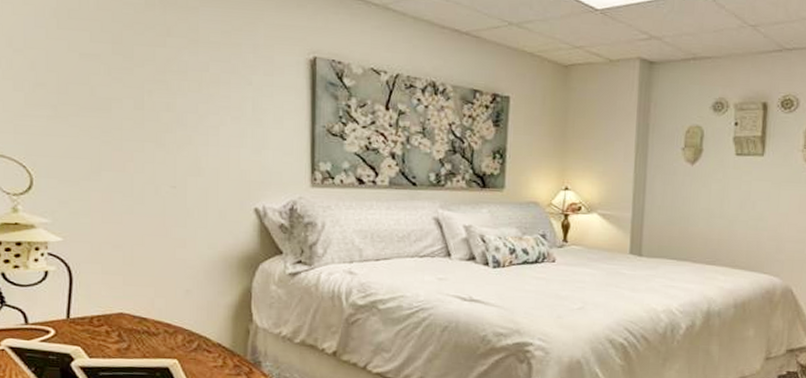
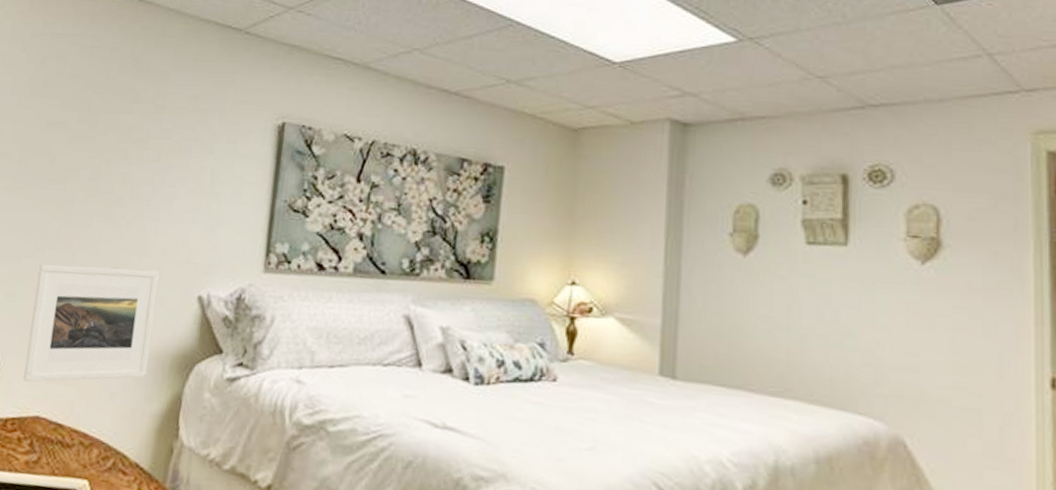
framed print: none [98,185,217,285] -> present [23,264,160,382]

